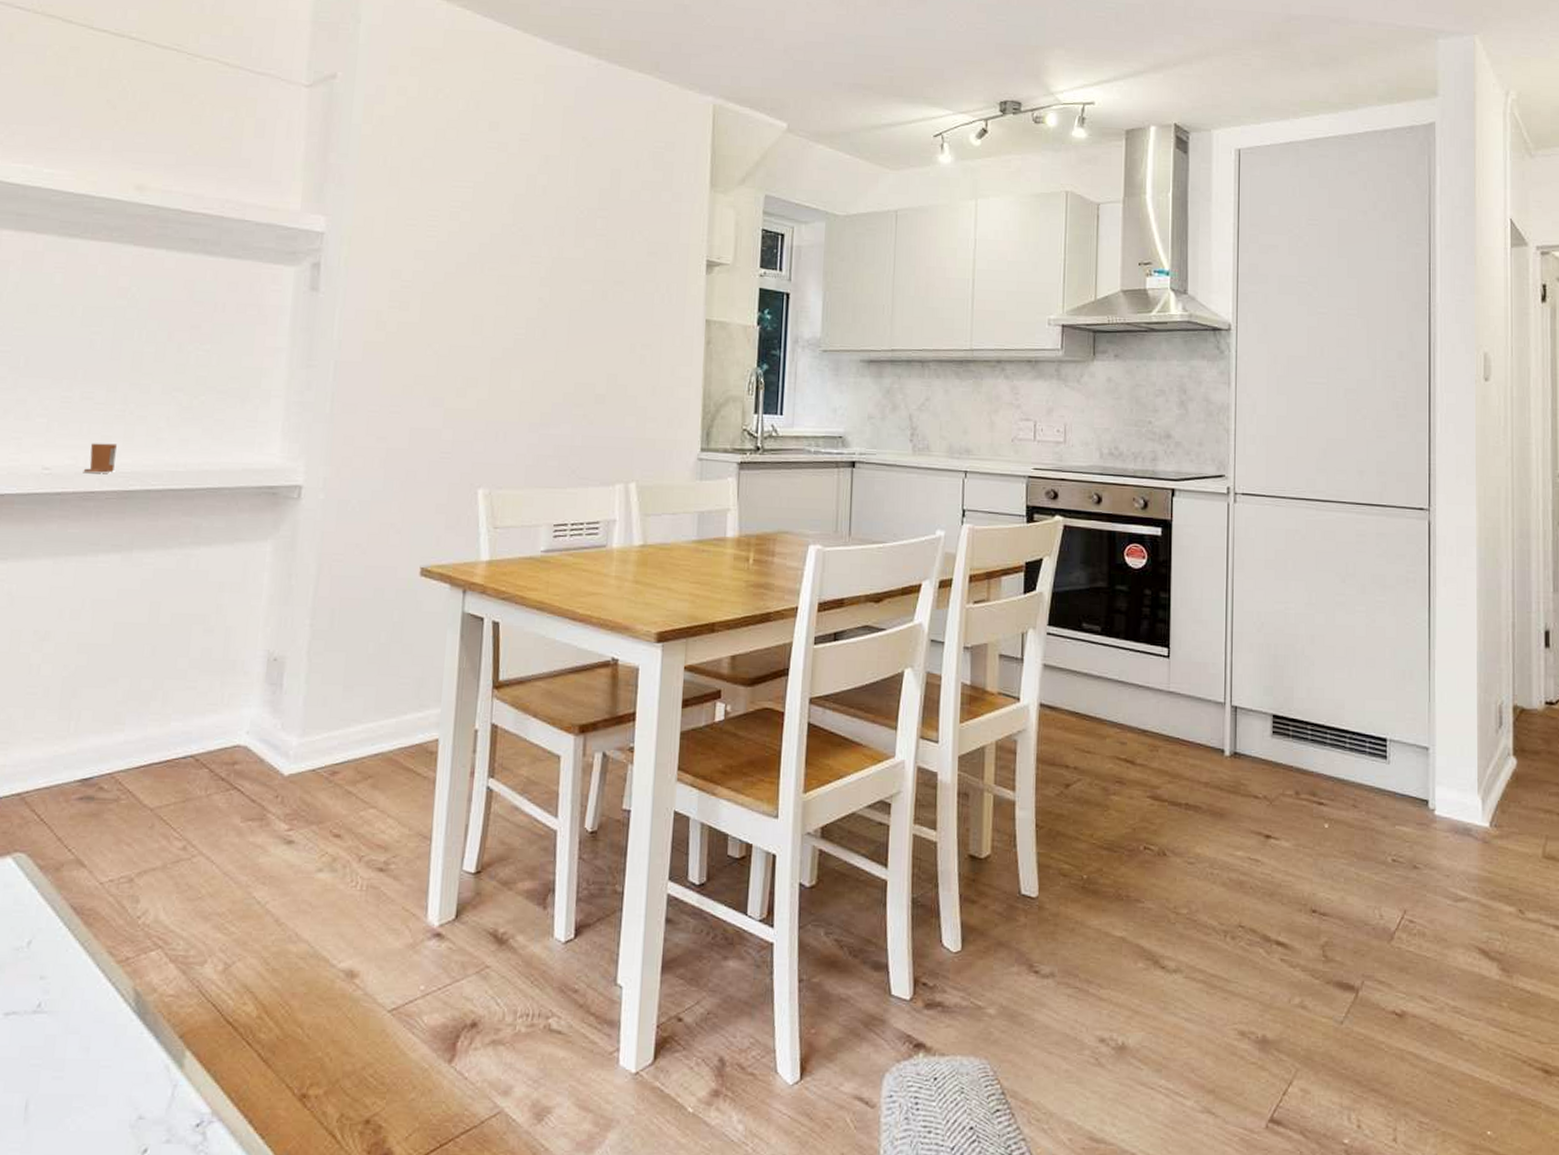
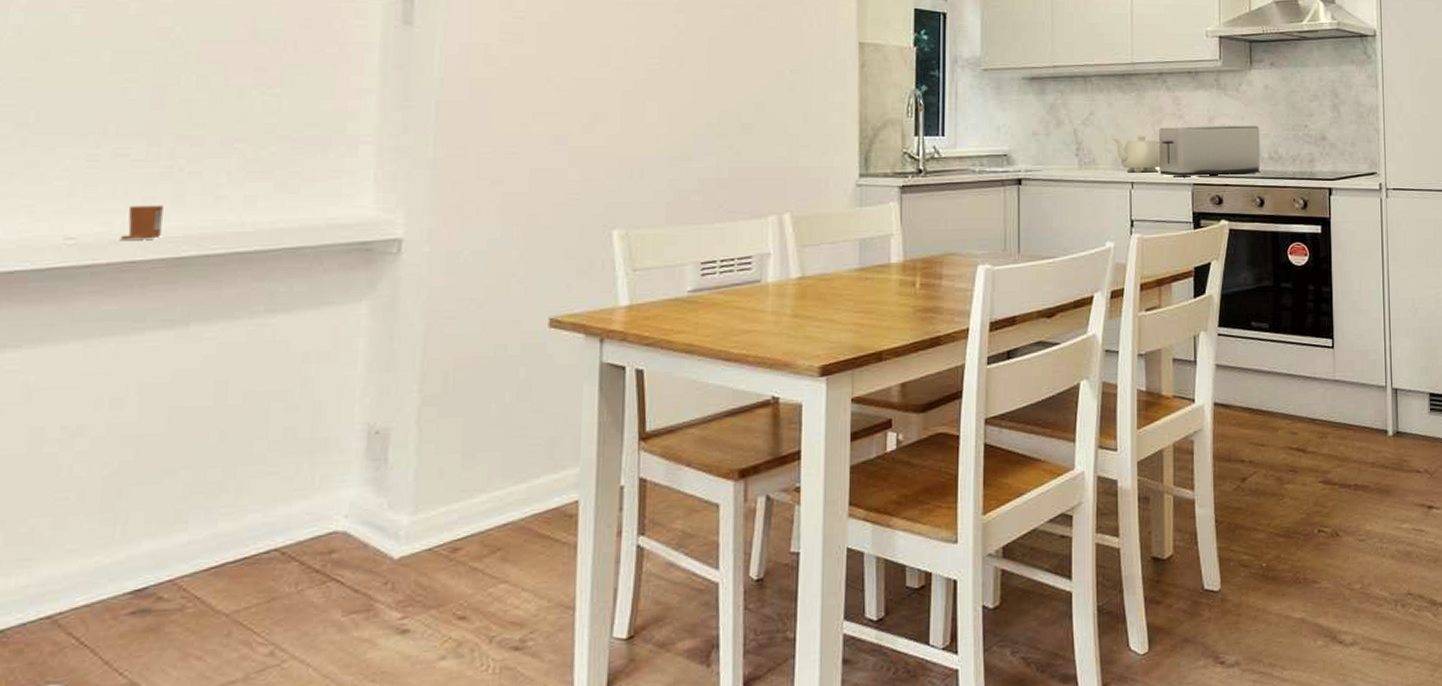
teapot: none [947,423,996,463] -> present [1112,135,1161,173]
toaster: none [993,416,1101,469] -> present [1158,125,1260,177]

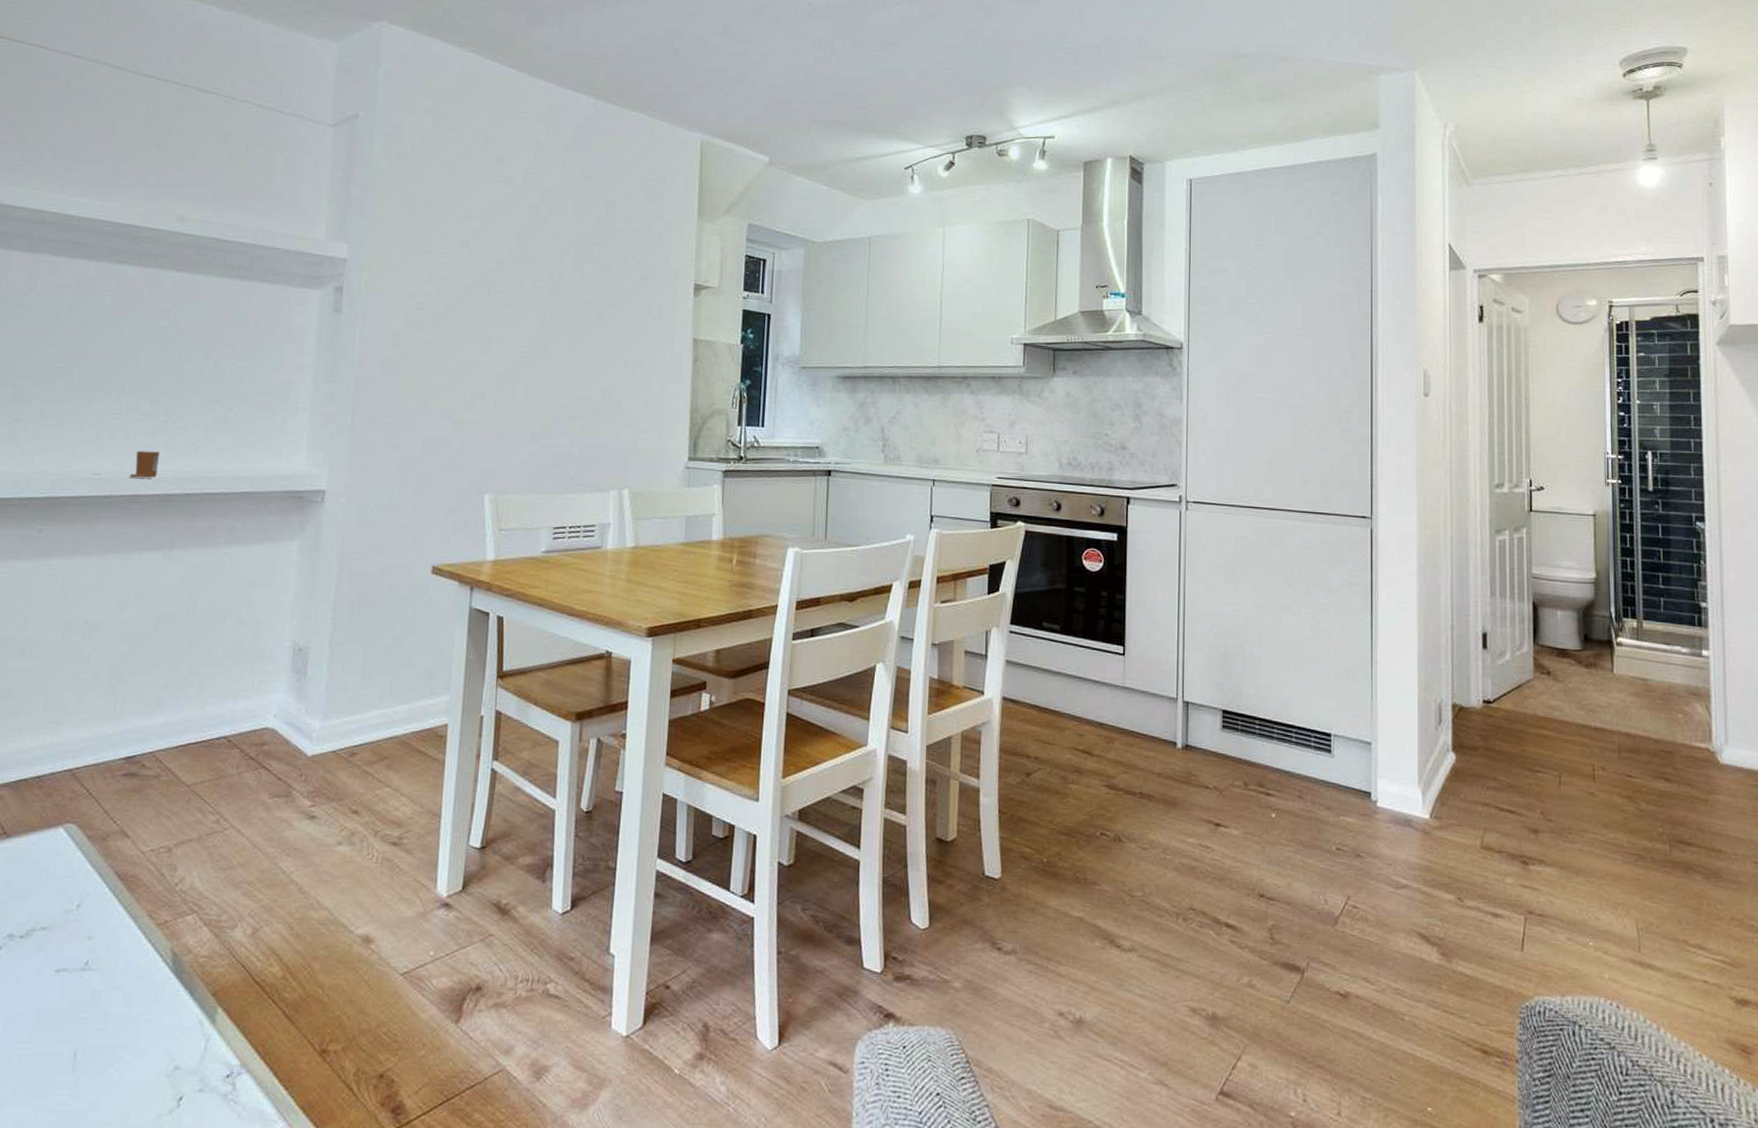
teapot: present [1112,135,1161,173] -> none [917,435,962,472]
toaster: present [1158,125,1260,177] -> none [960,429,1060,478]

